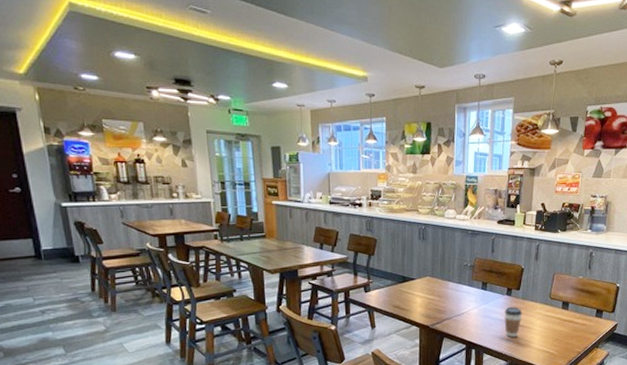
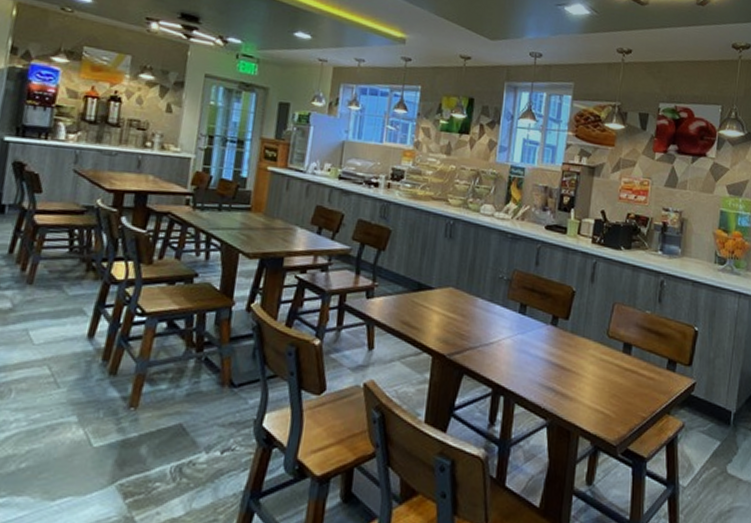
coffee cup: present [504,307,522,337] -> none [546,342,571,385]

